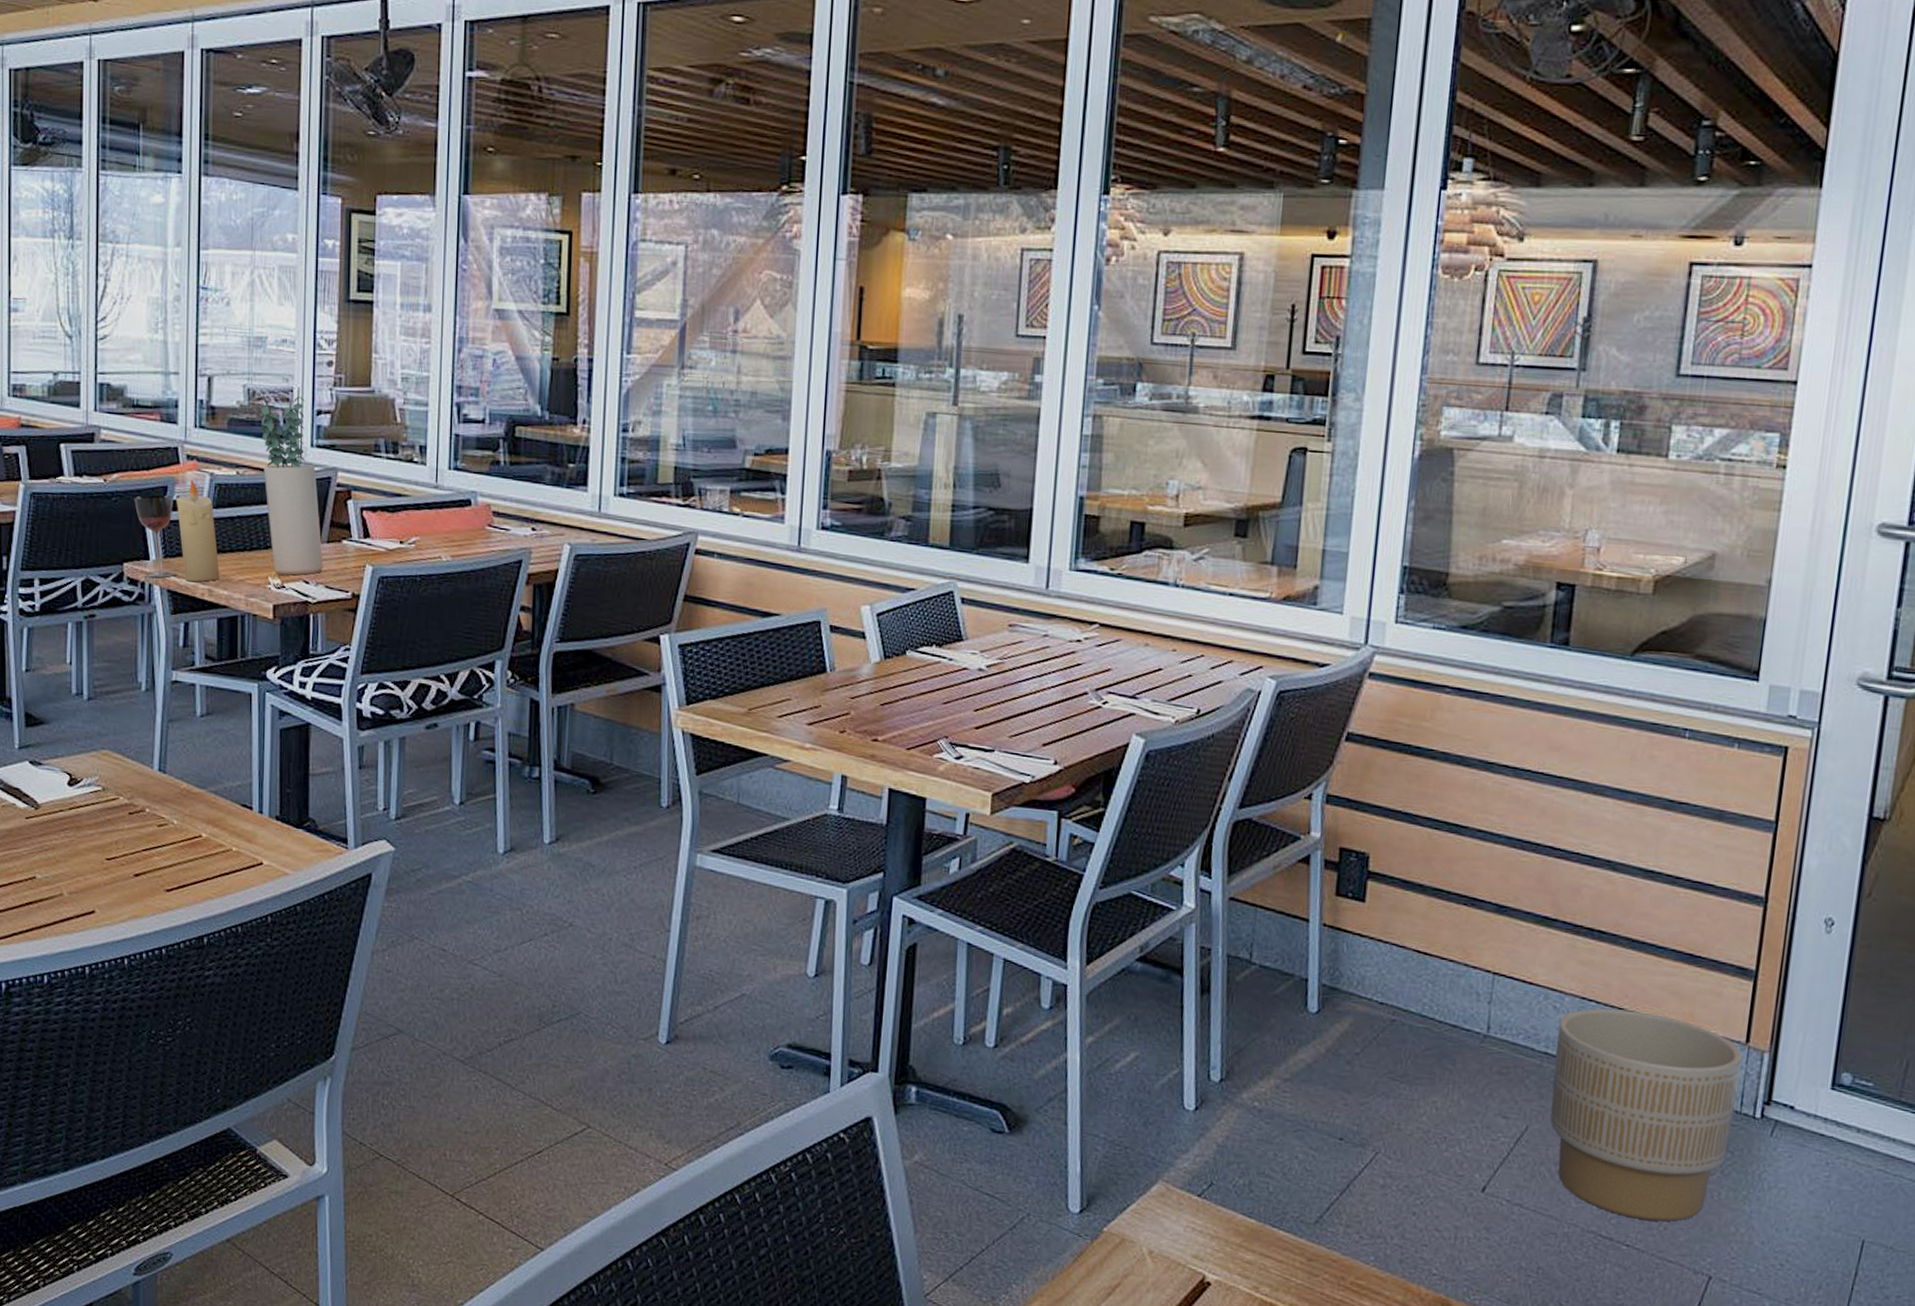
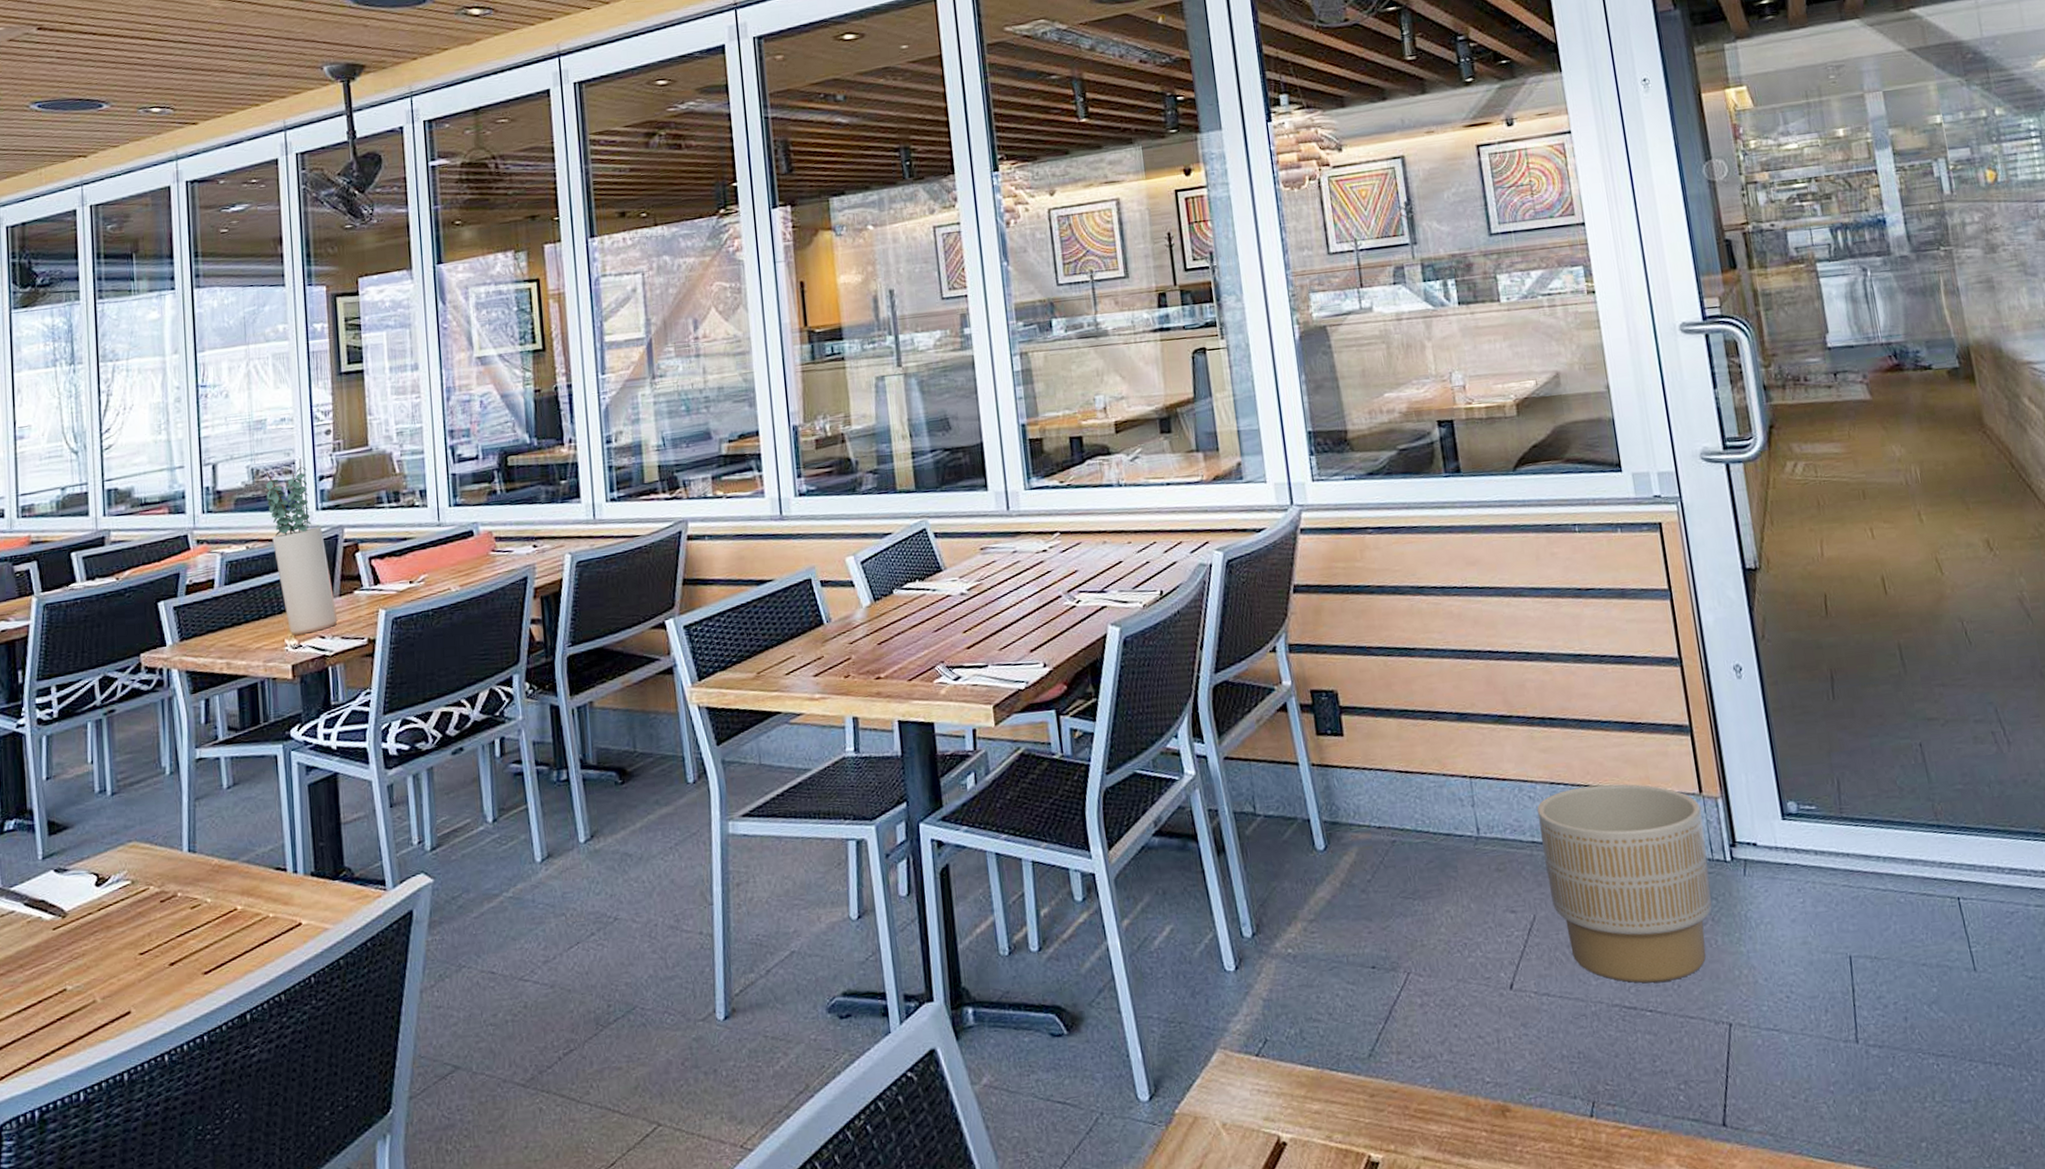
wineglass: present [134,495,178,578] -> none [147,580,195,663]
candle: present [176,479,220,582] -> none [189,562,237,660]

